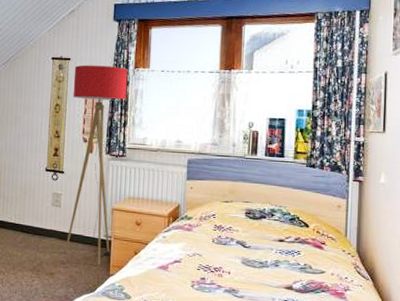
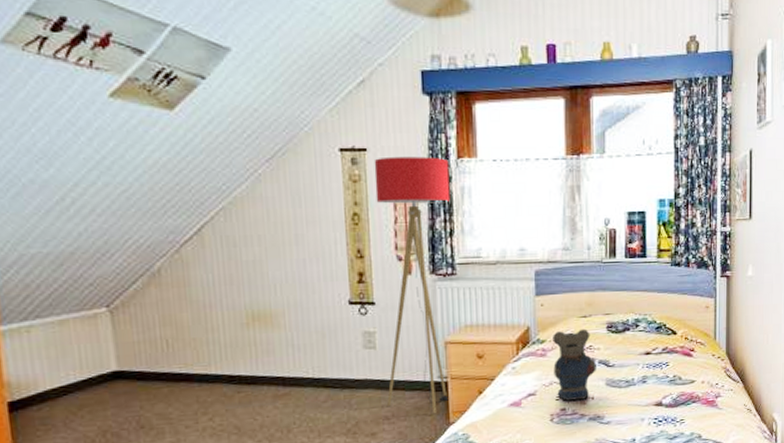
teddy bear: none [197,211,234,273] -> present [553,328,596,401]

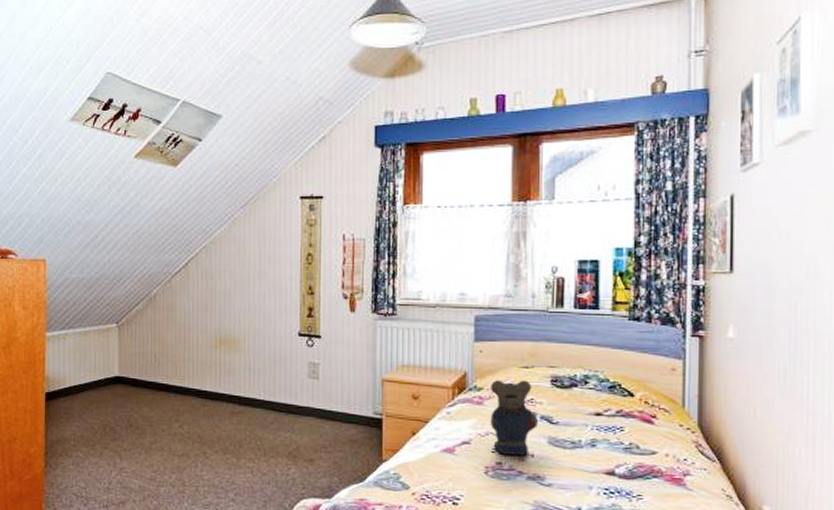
floor lamp: present [374,156,450,414] -> none [326,203,395,449]

